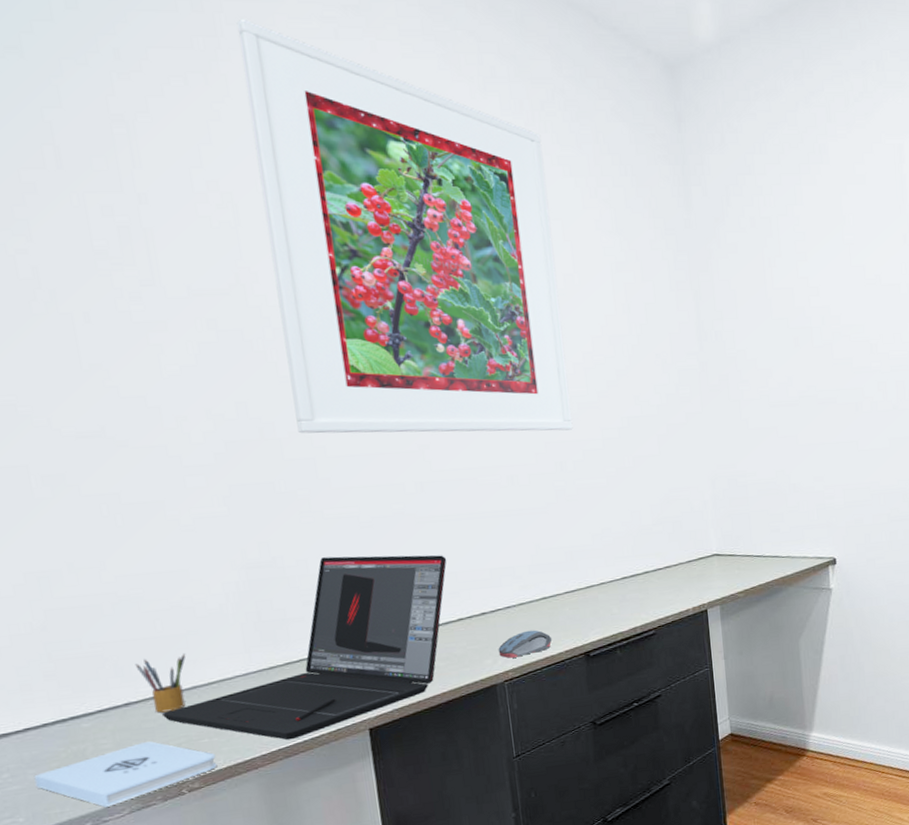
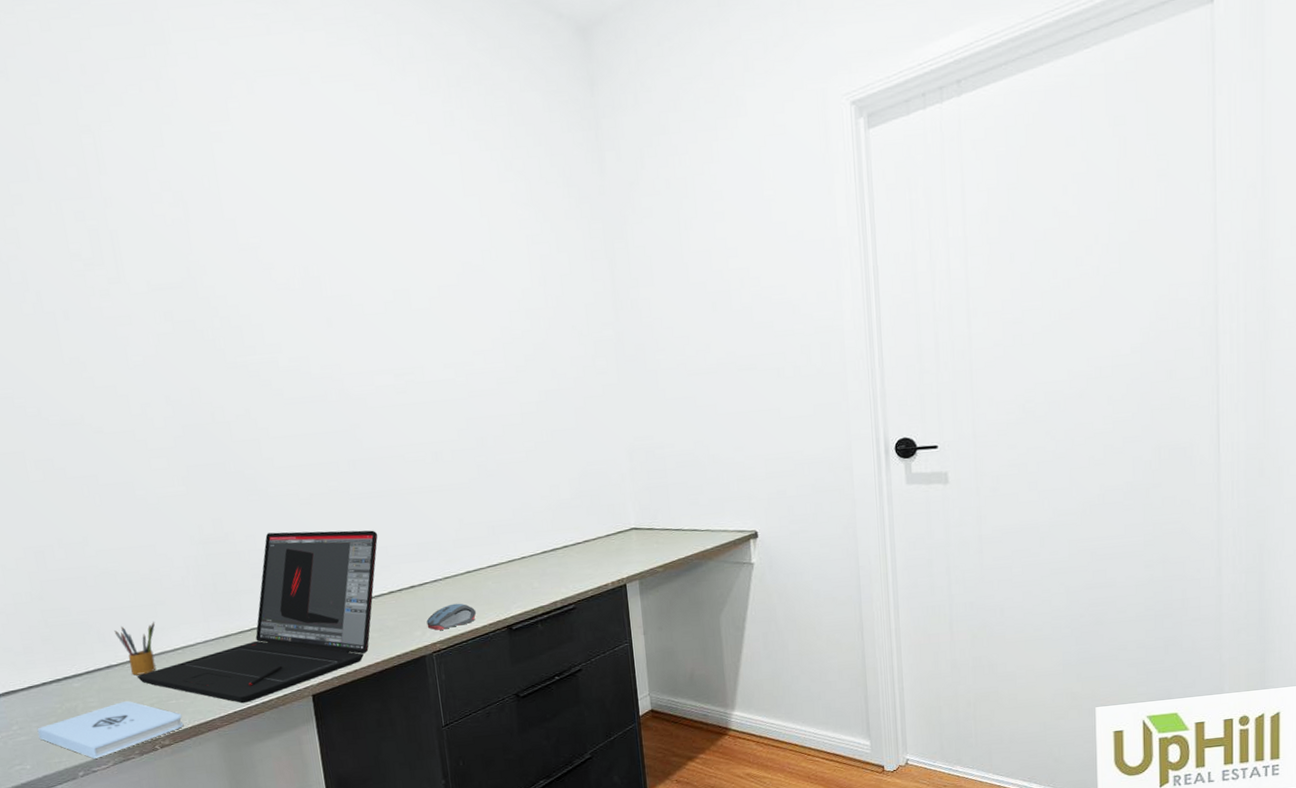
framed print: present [236,18,573,434] -> none [182,24,493,416]

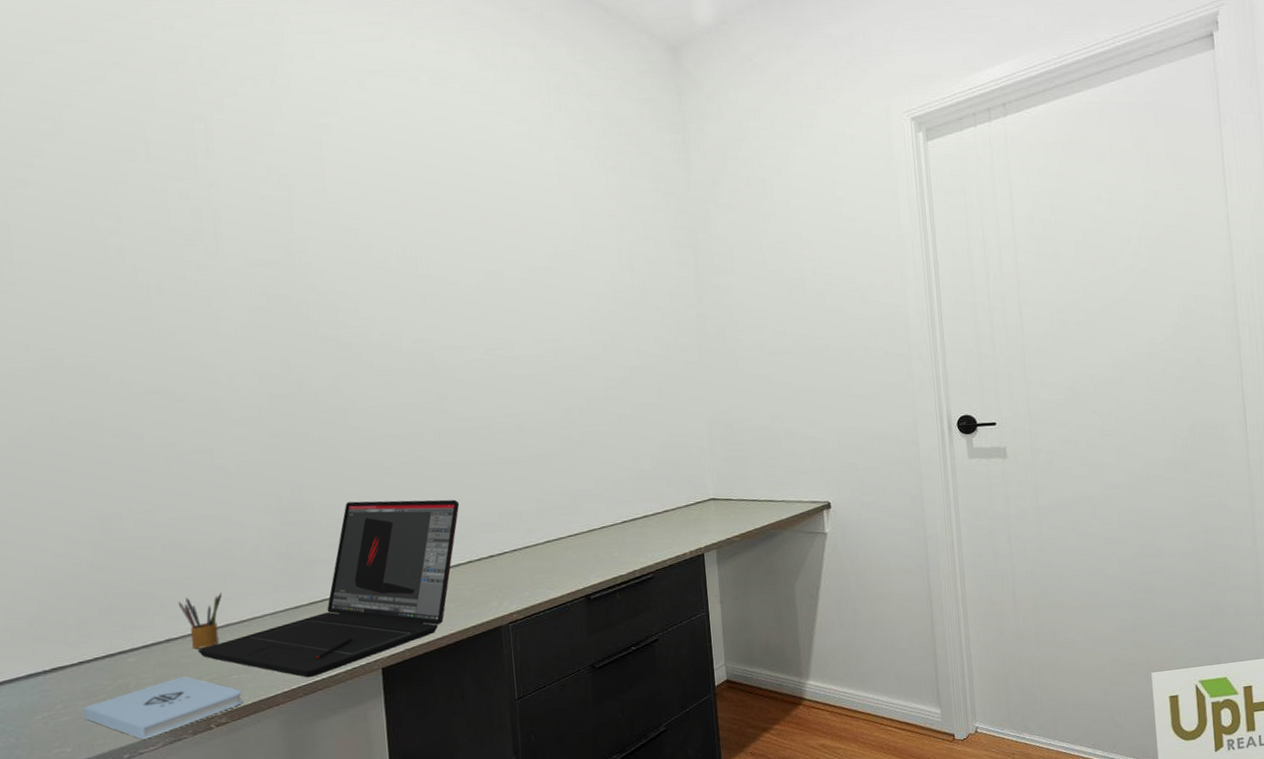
computer mouse: present [426,603,477,630] -> none [504,572,555,600]

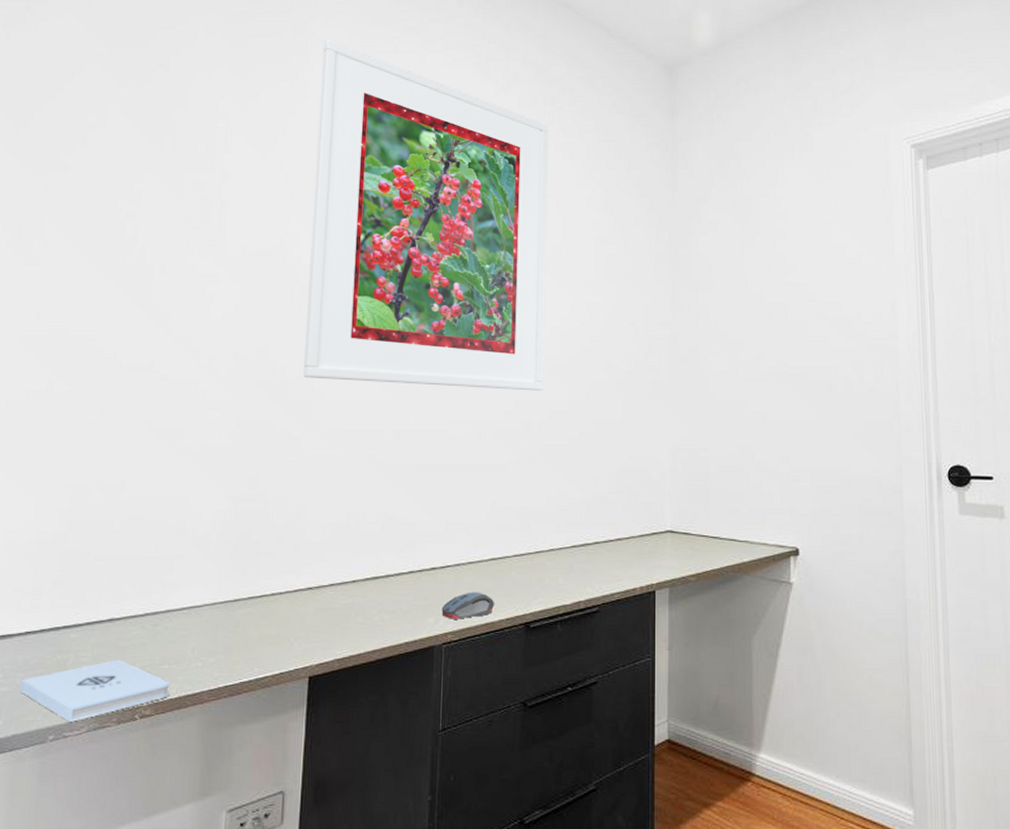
pencil box: present [178,593,223,649] -> none [126,576,169,633]
laptop: present [198,499,460,678] -> none [136,496,409,678]
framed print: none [300,28,579,387] -> present [303,40,549,391]
computer mouse: none [504,572,555,600] -> present [441,592,495,619]

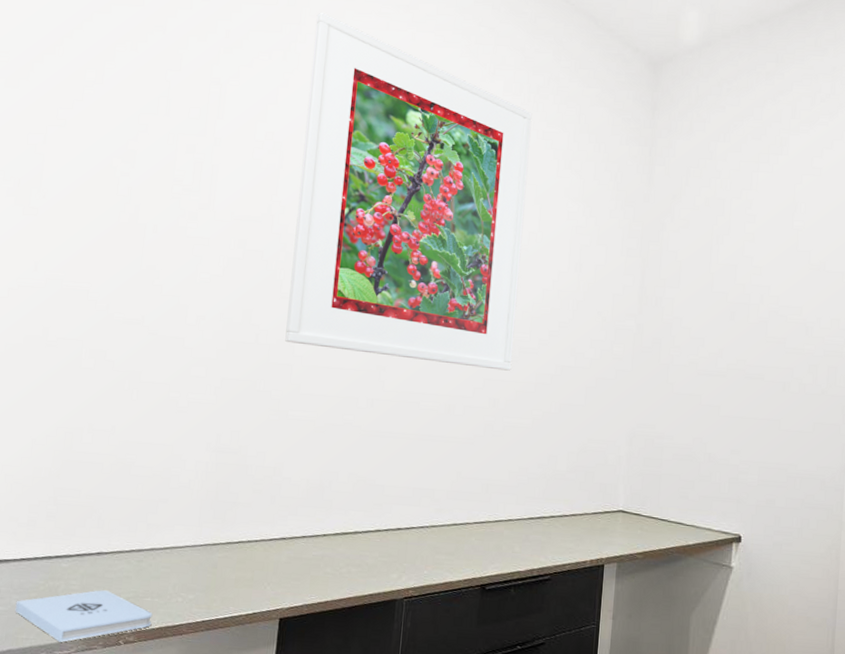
computer mouse: present [441,592,495,619] -> none [404,553,455,577]

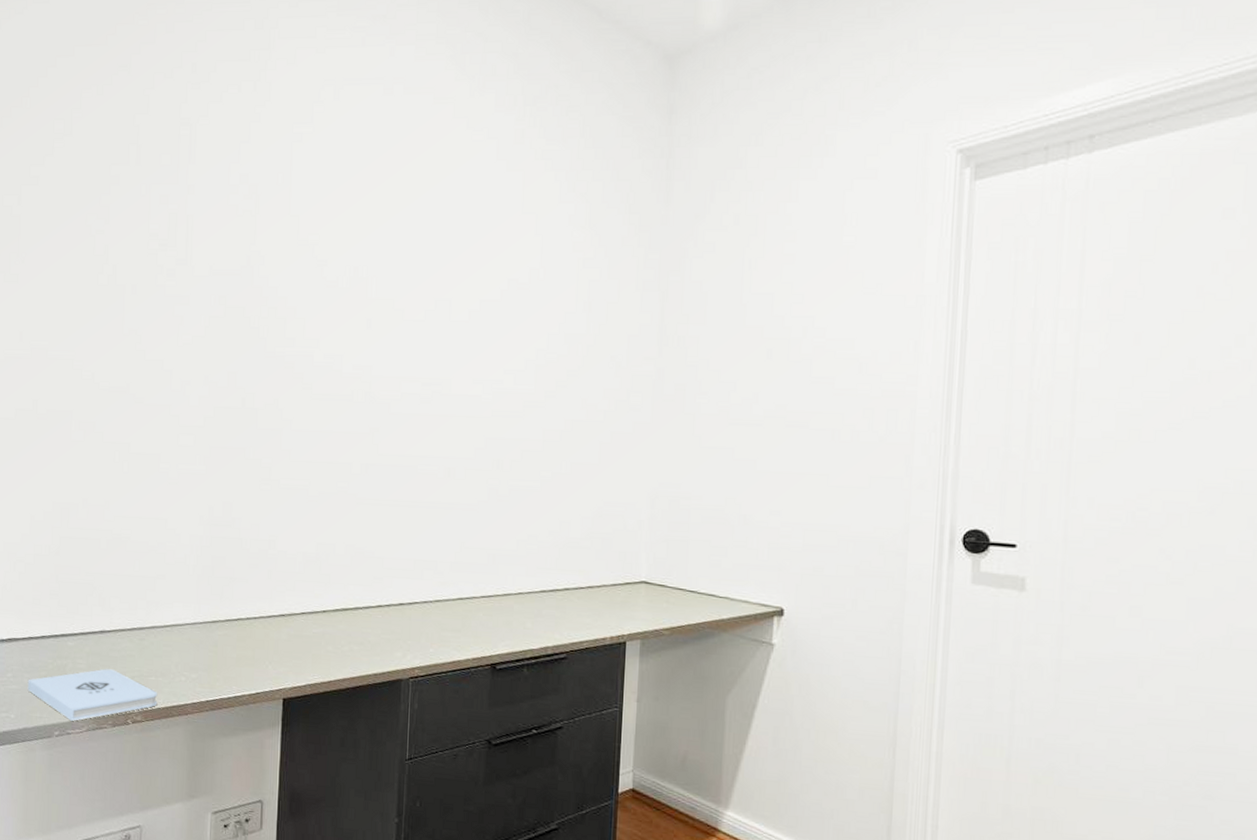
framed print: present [285,12,532,371] -> none [272,32,529,428]

